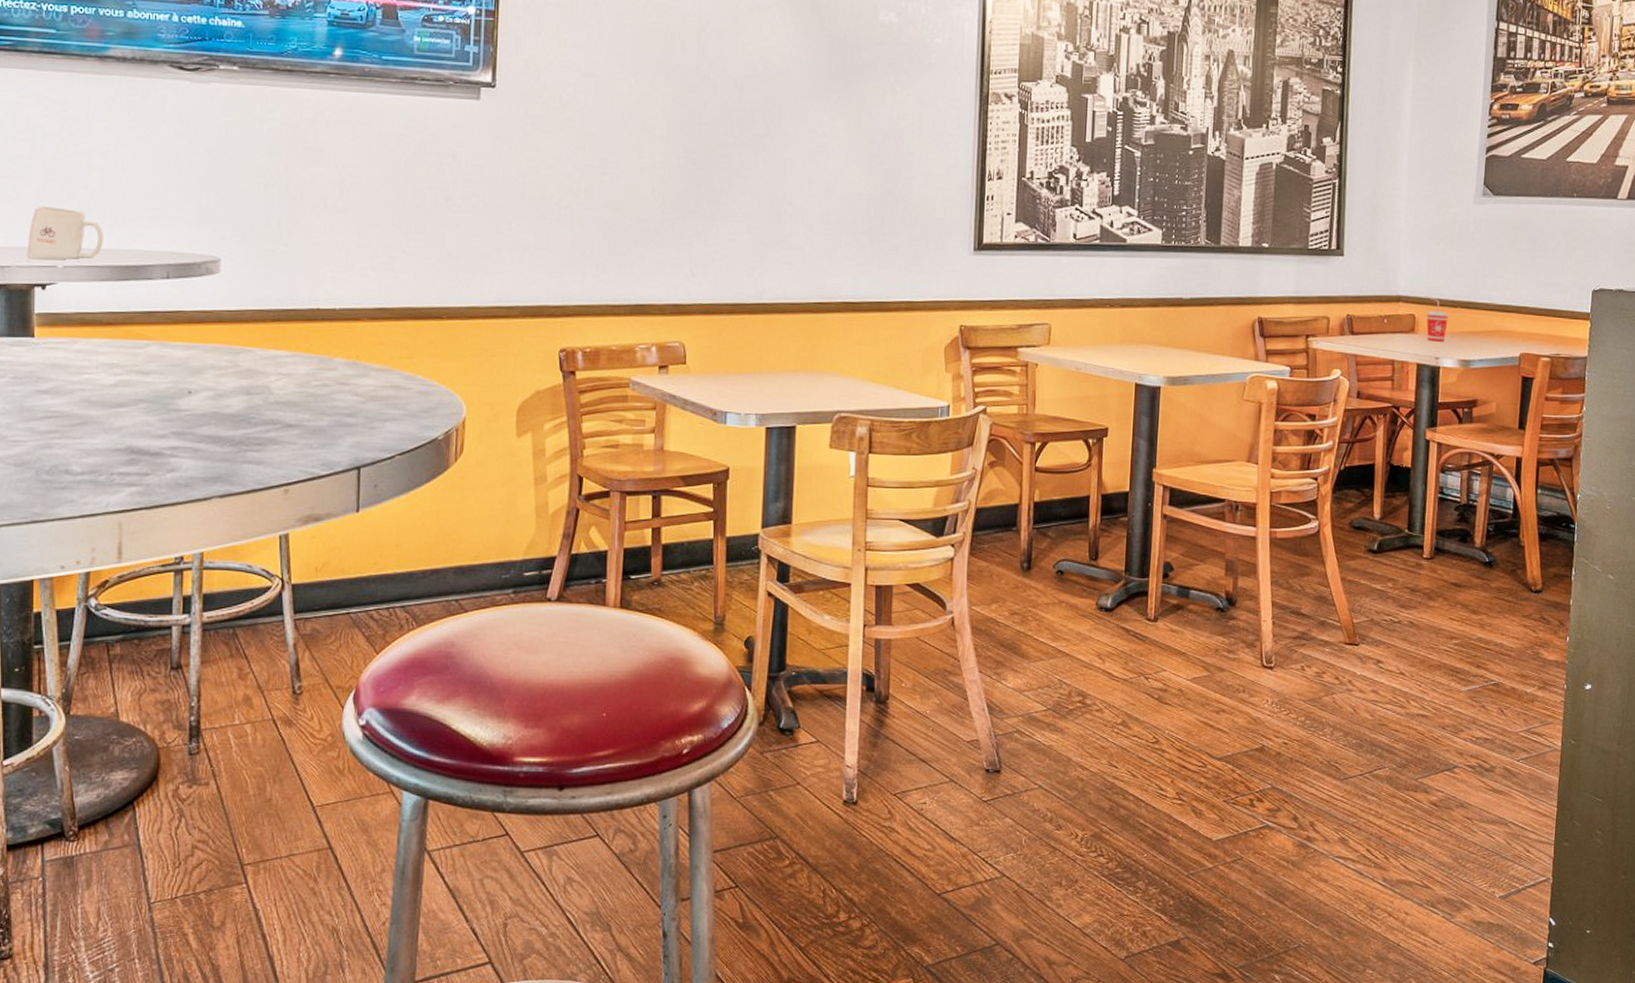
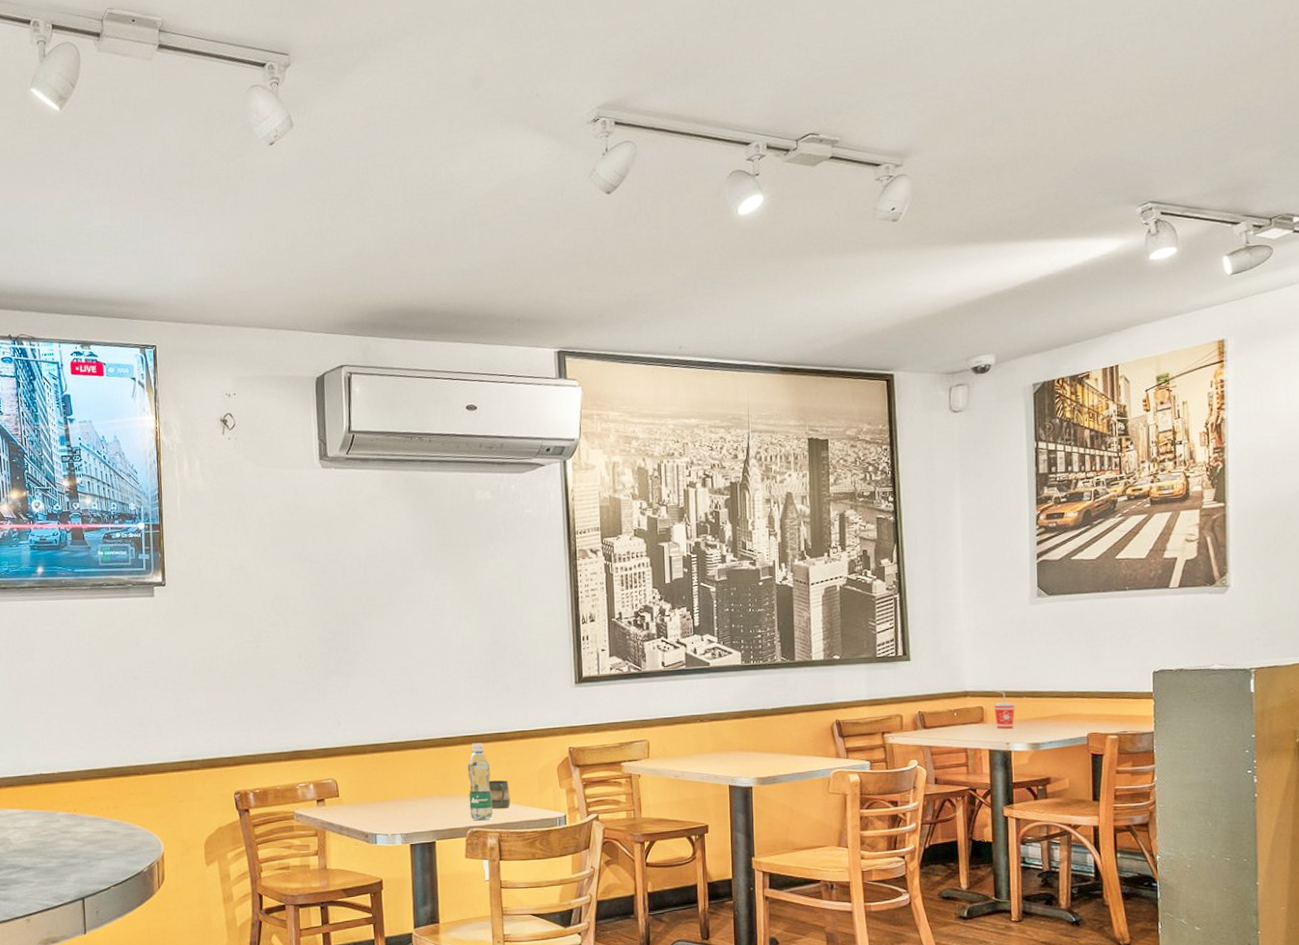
bottle: none [839,312,868,405] -> present [467,743,493,821]
mug: none [863,358,888,393] -> present [488,780,511,810]

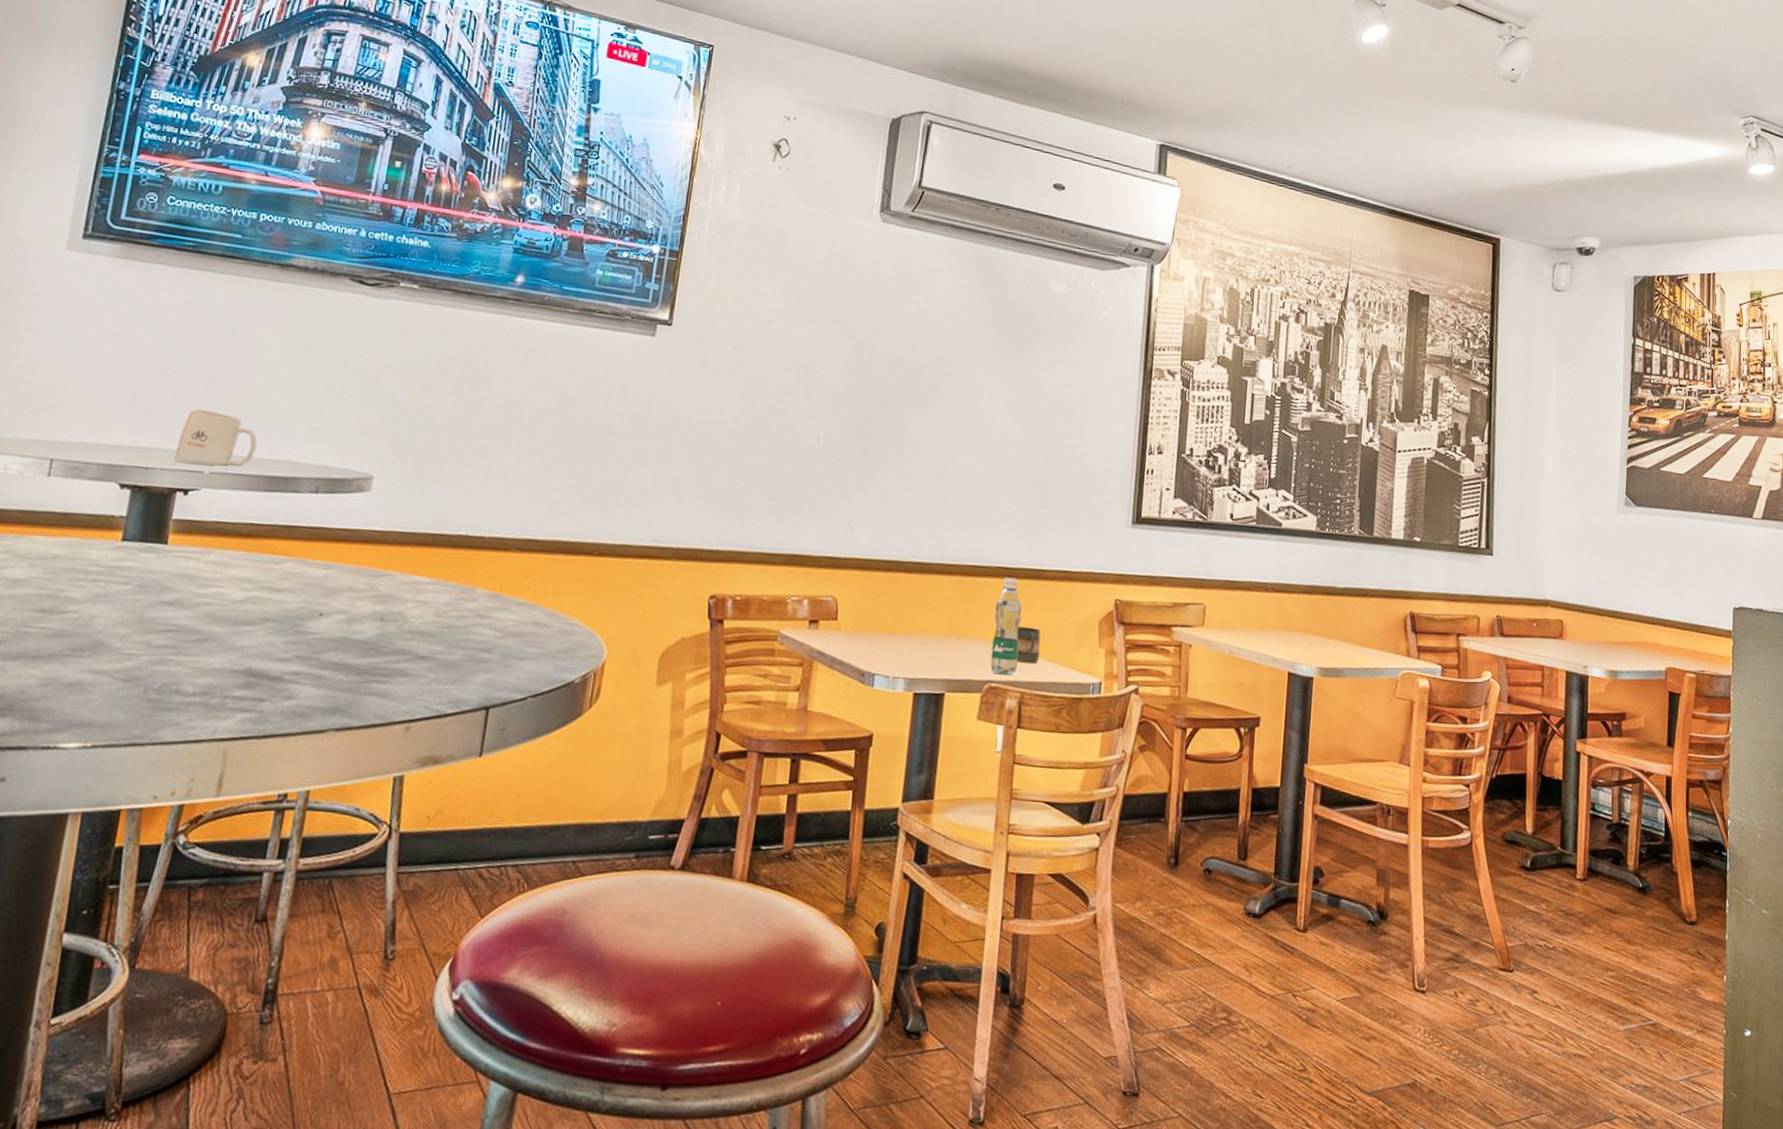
beverage cup: present [991,689,1016,729] -> none [1572,602,1597,650]

